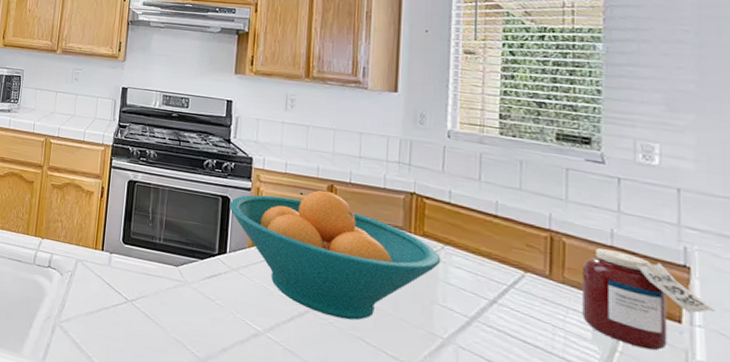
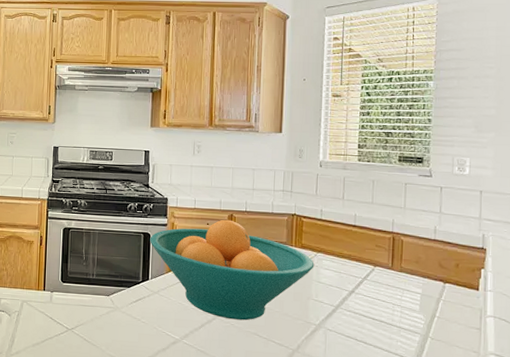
jar: present [582,248,716,351] -> none [413,242,501,313]

